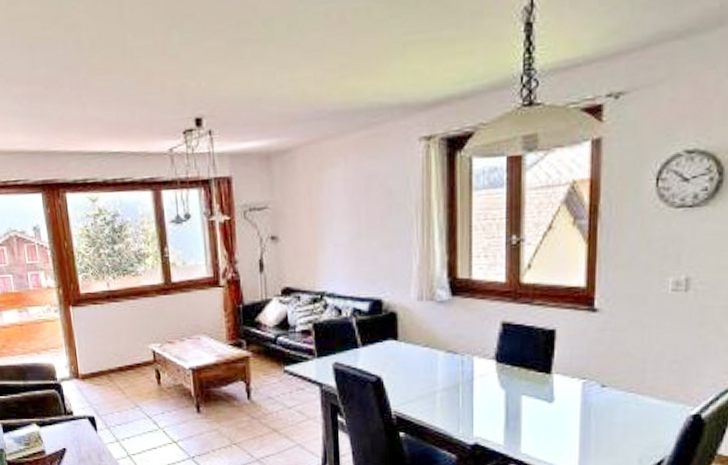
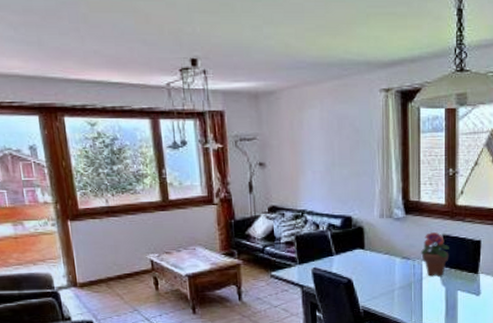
potted flower: none [471,319,511,376] -> present [420,232,449,277]

